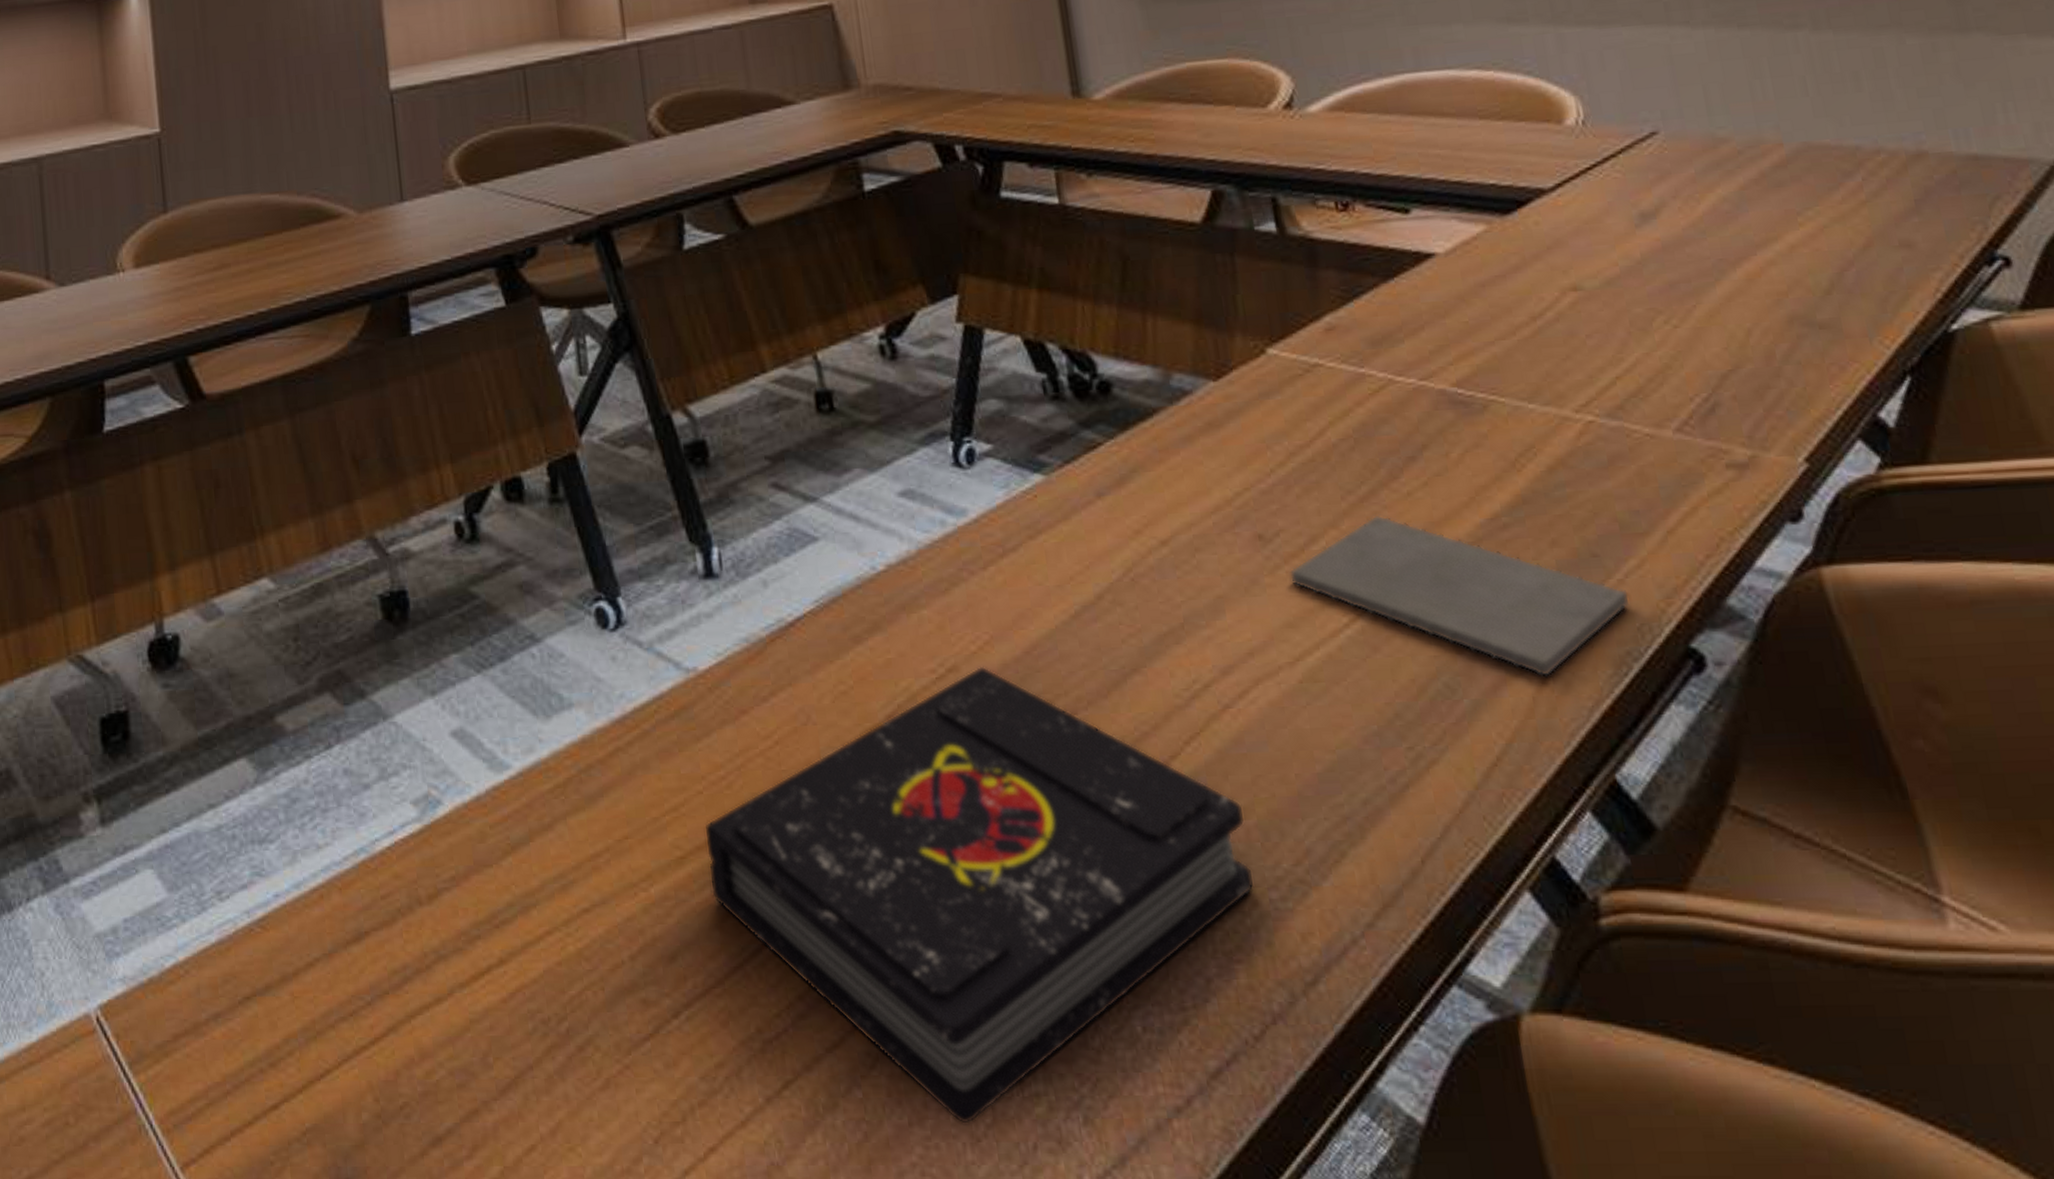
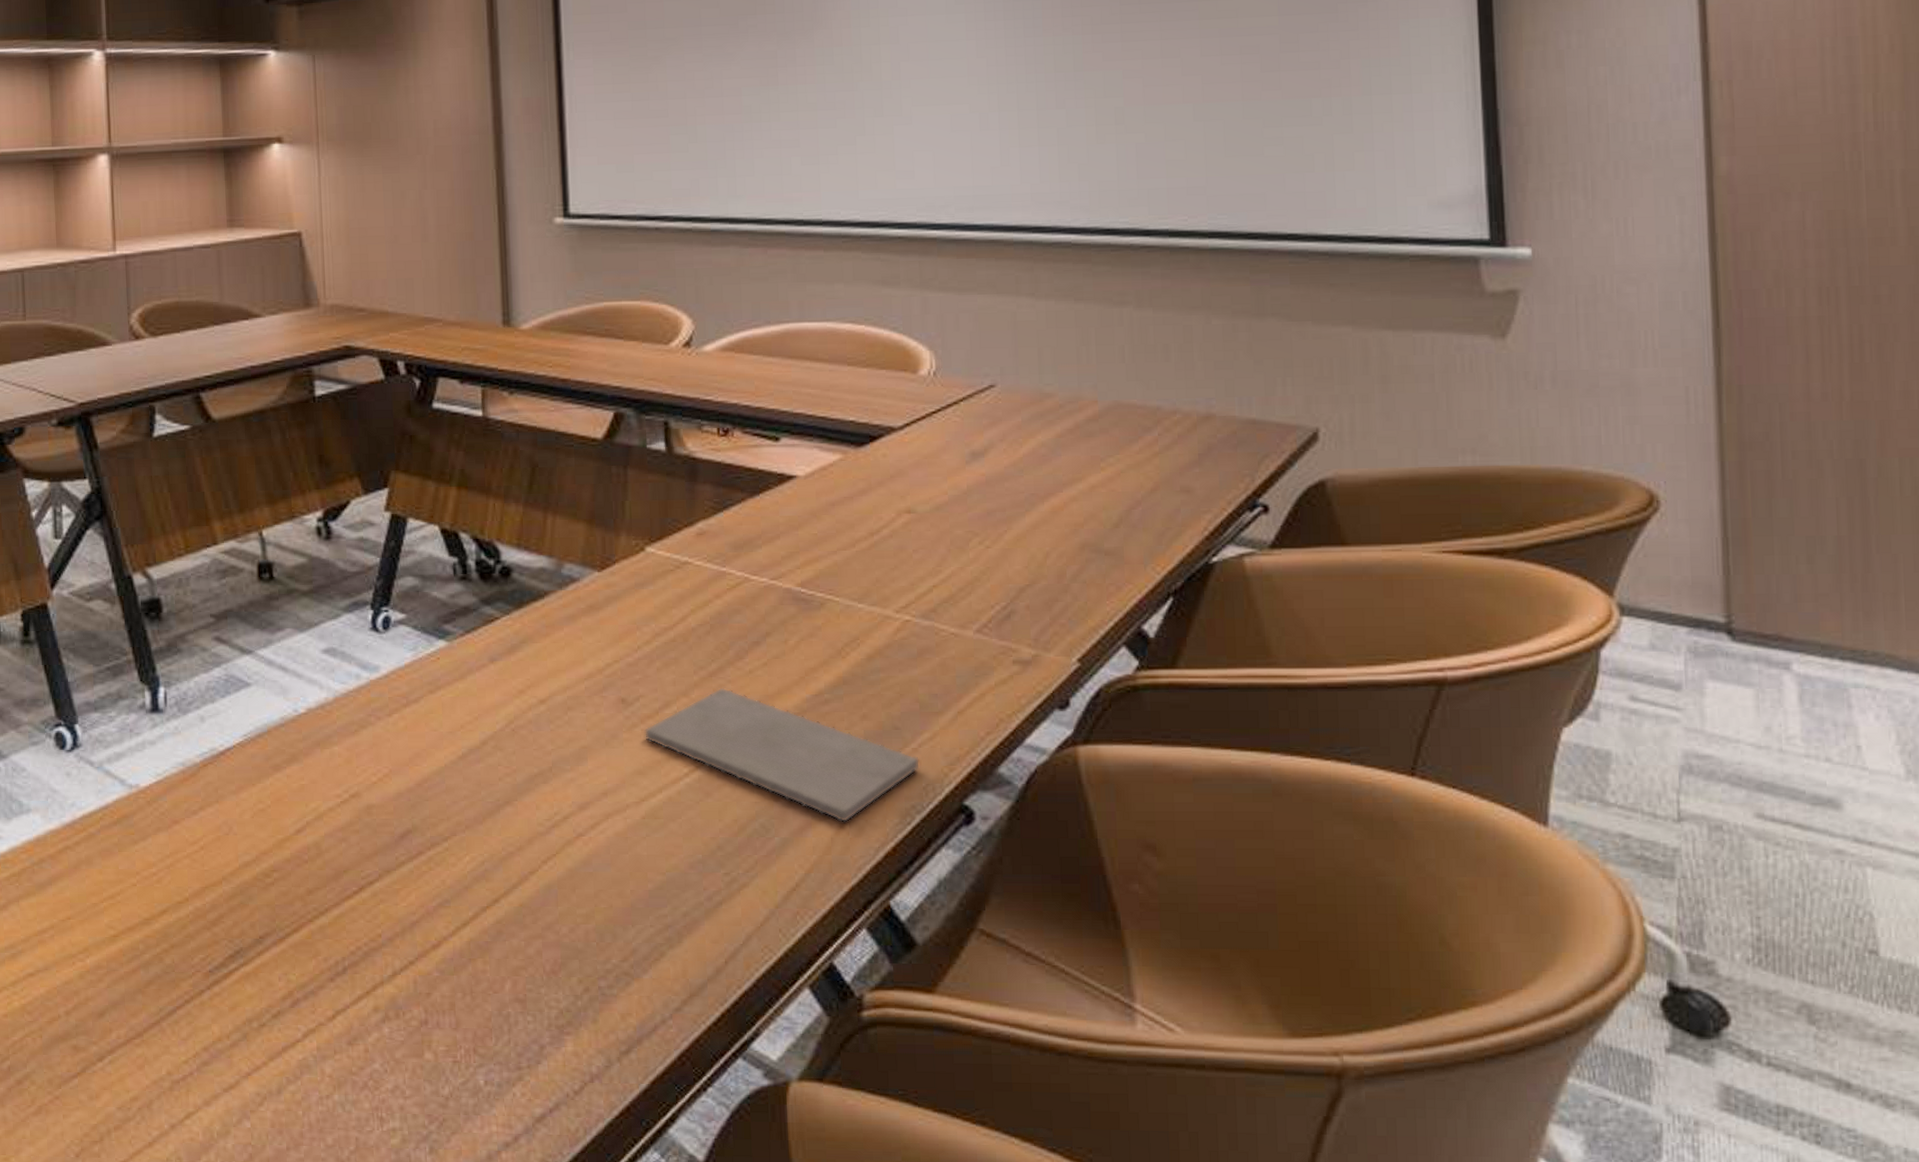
book: present [704,666,1255,1124] -> none [135,794,587,1150]

